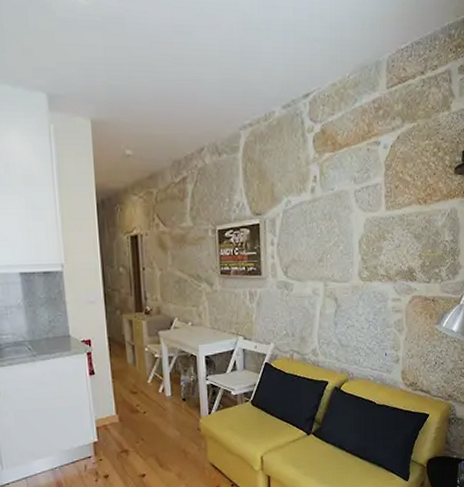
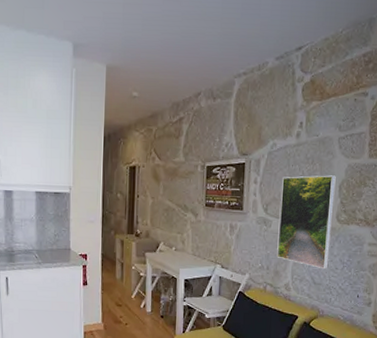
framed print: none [300,231,355,330] -> present [277,175,336,270]

